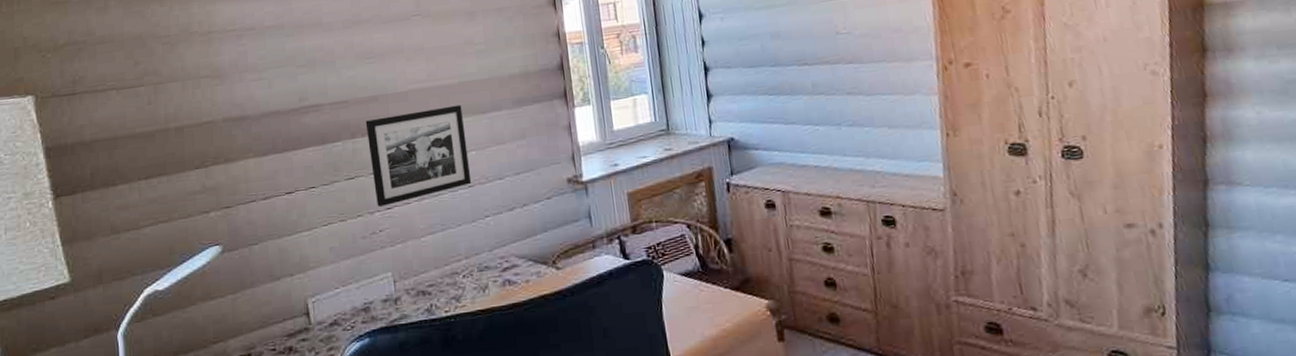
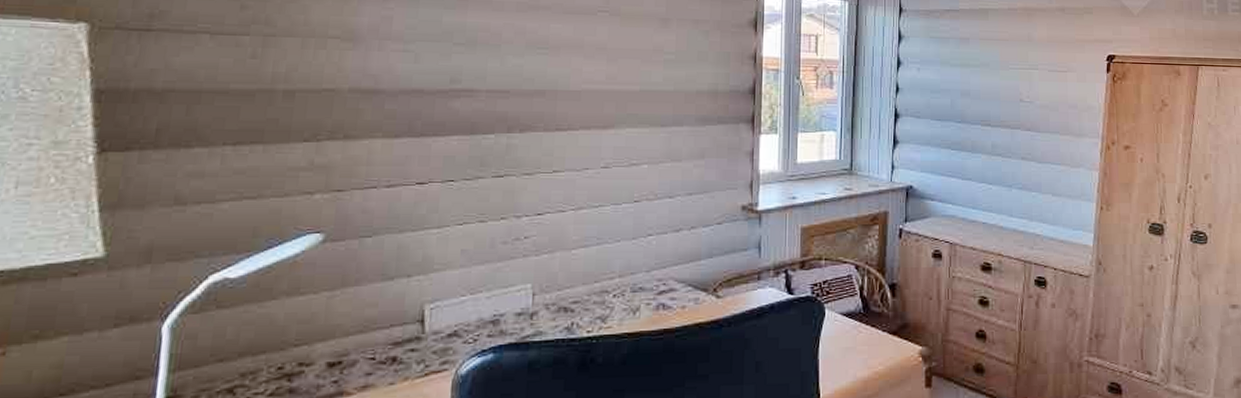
picture frame: present [365,104,472,208] -> none [525,113,640,212]

